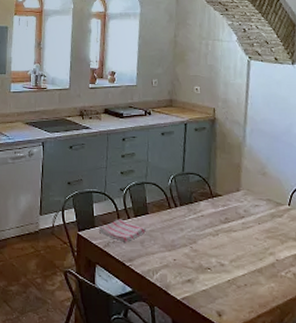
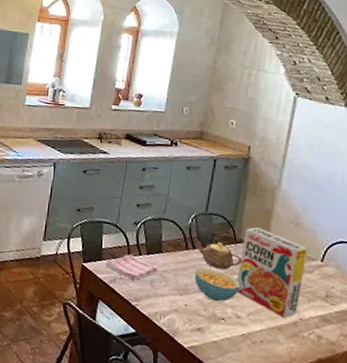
teapot: none [175,198,220,223] -> present [194,239,242,270]
cereal bowl: none [178,223,221,253] -> present [194,267,240,302]
cereal box: none [217,180,276,261] -> present [237,226,308,318]

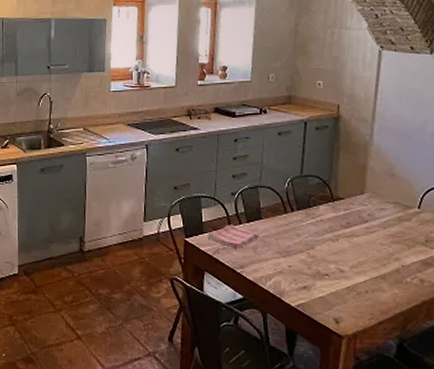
teapot: present [194,239,242,270] -> none [292,202,341,228]
cereal bowl: present [194,267,240,302] -> none [295,228,341,259]
cereal box: present [237,226,308,318] -> none [337,182,405,266]

